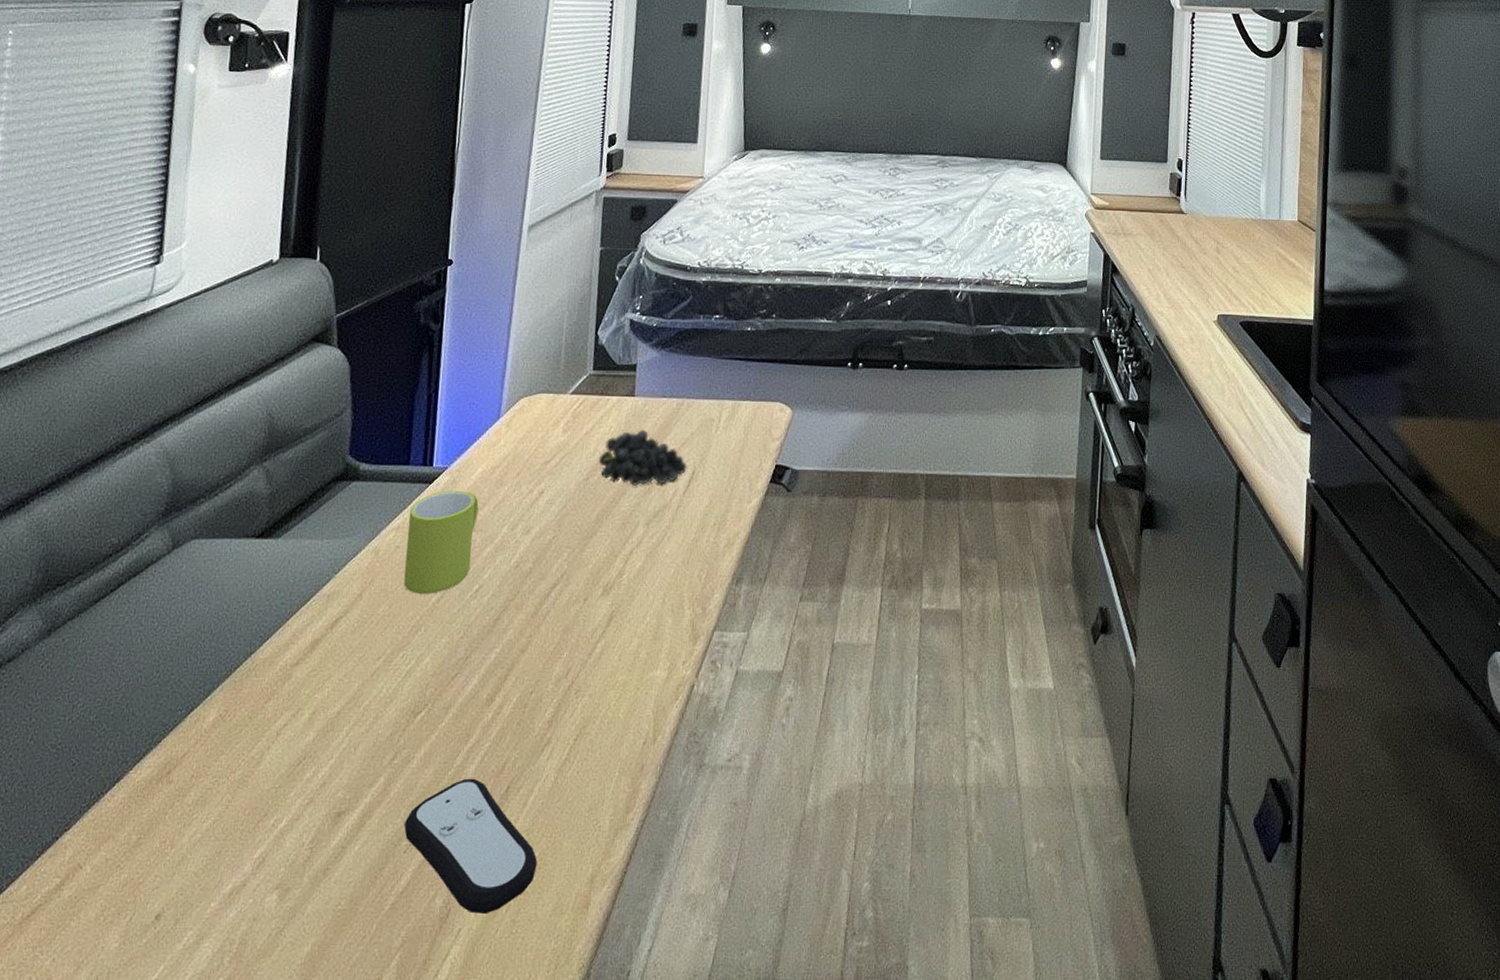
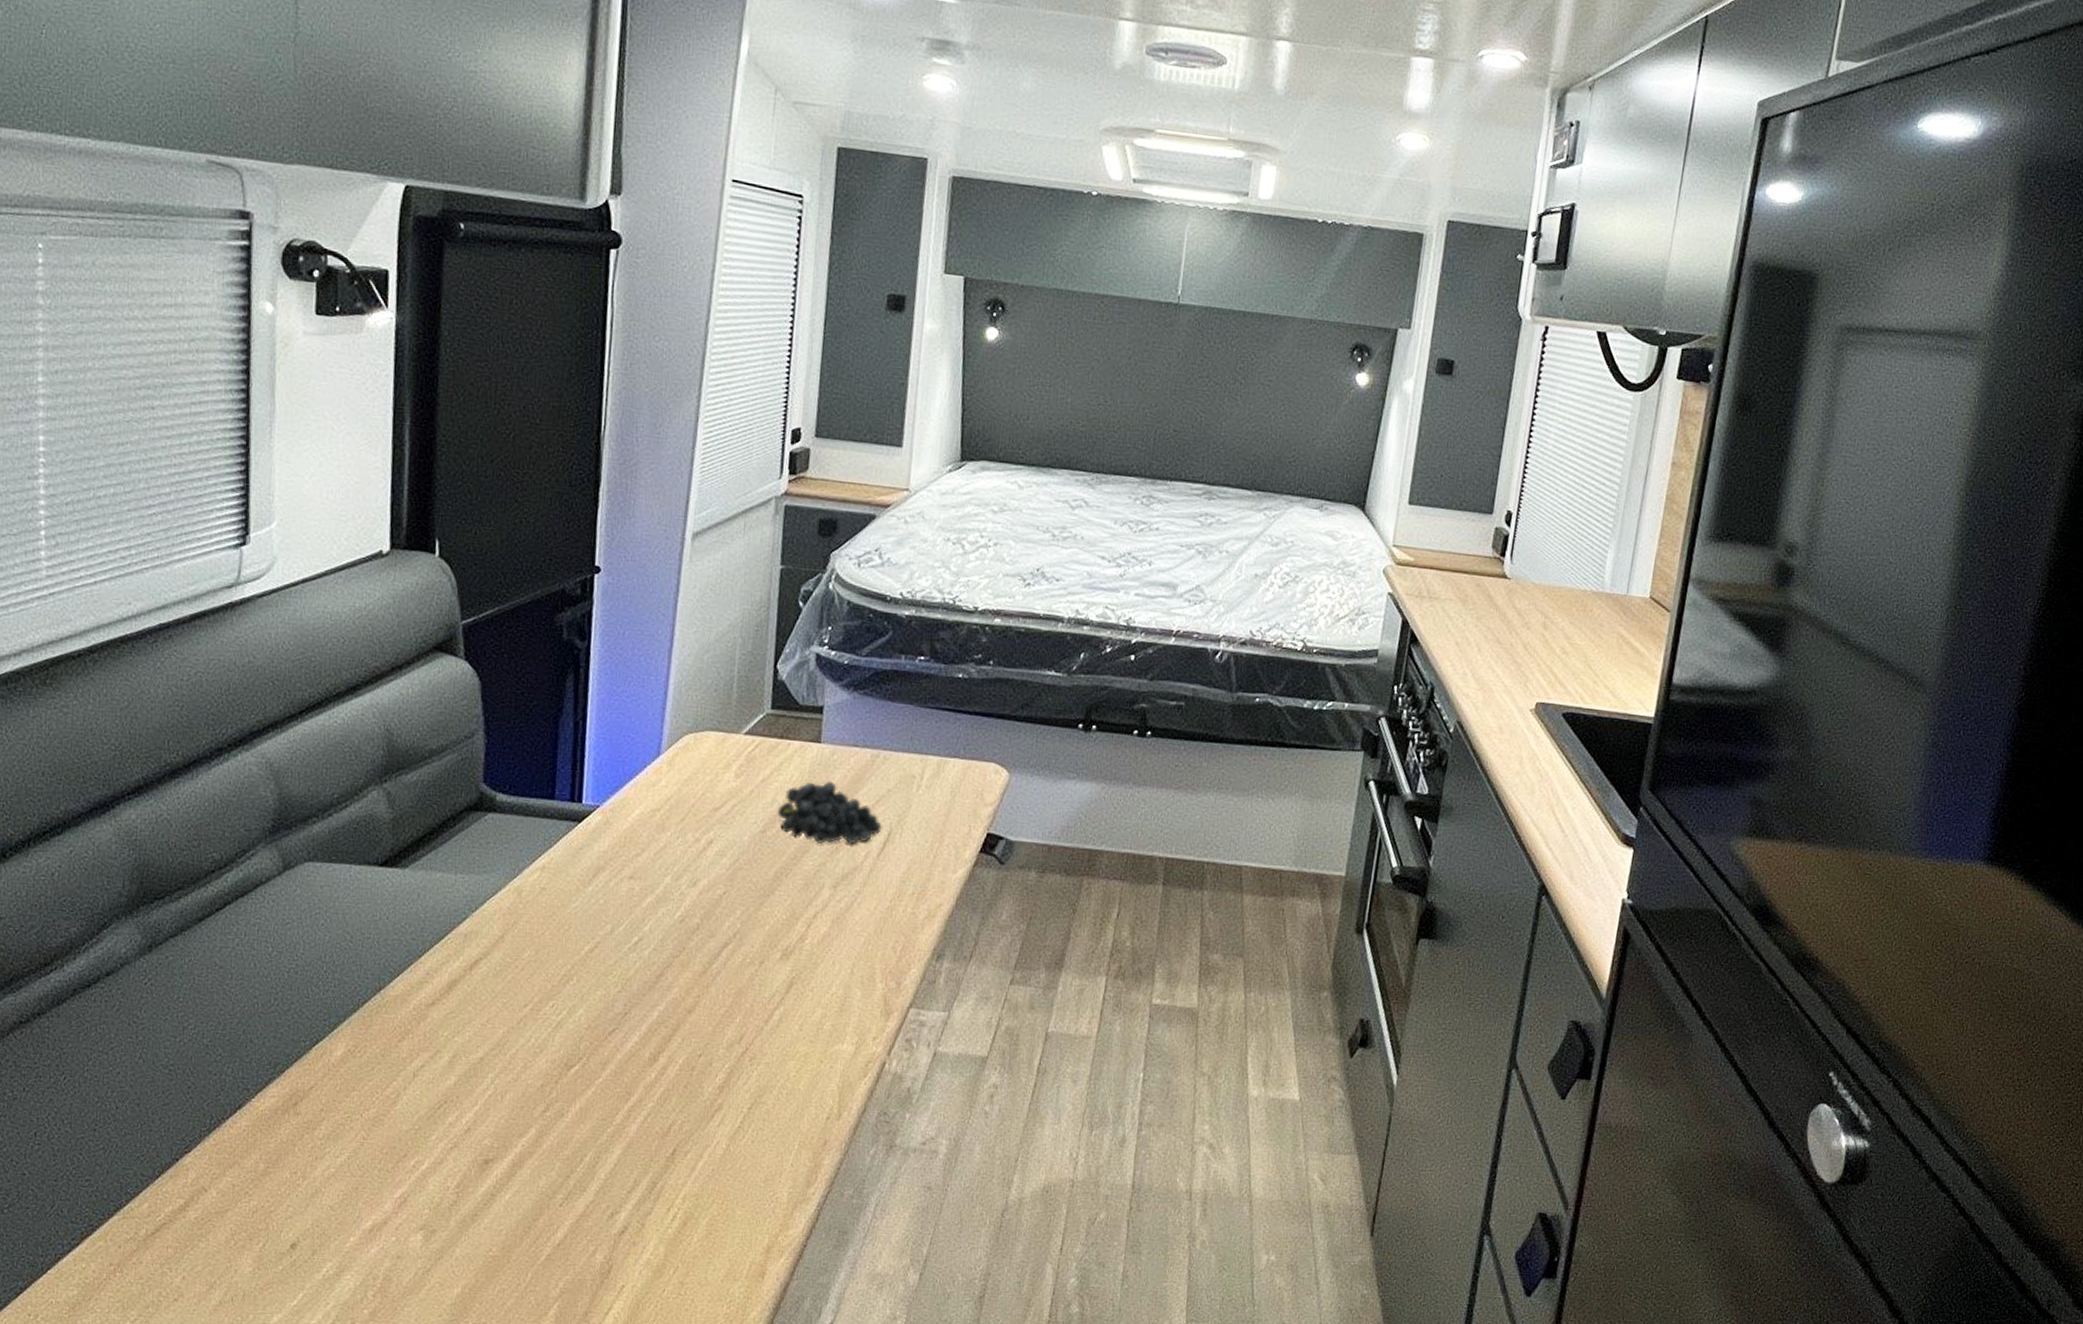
mug: present [404,490,479,594] -> none [552,831,637,943]
remote control: present [404,778,538,914] -> none [559,1137,708,1273]

